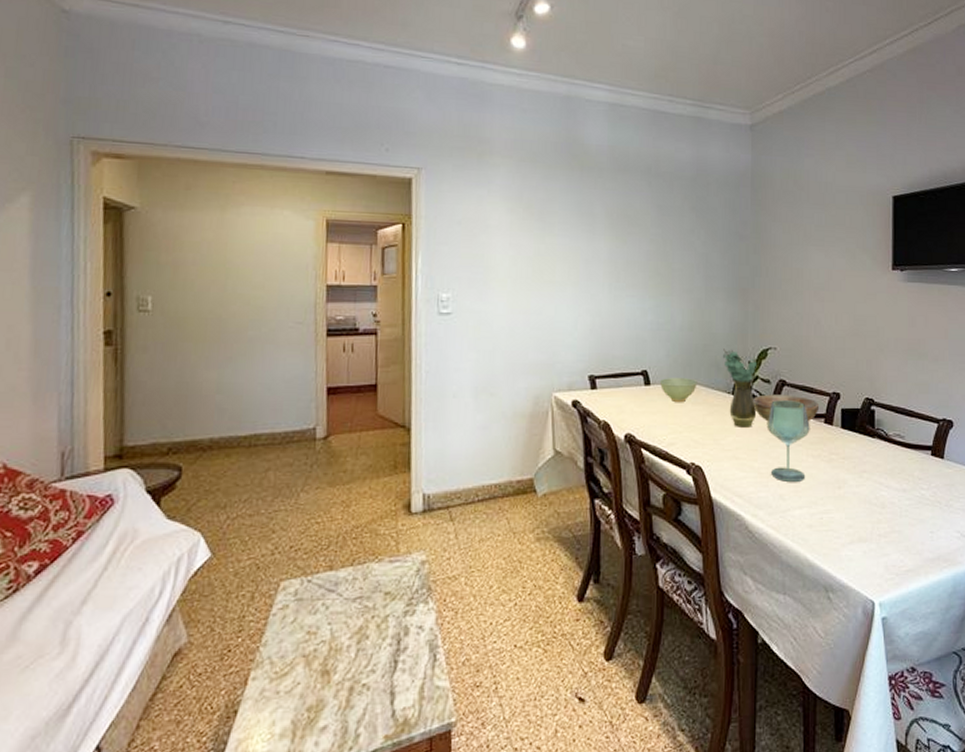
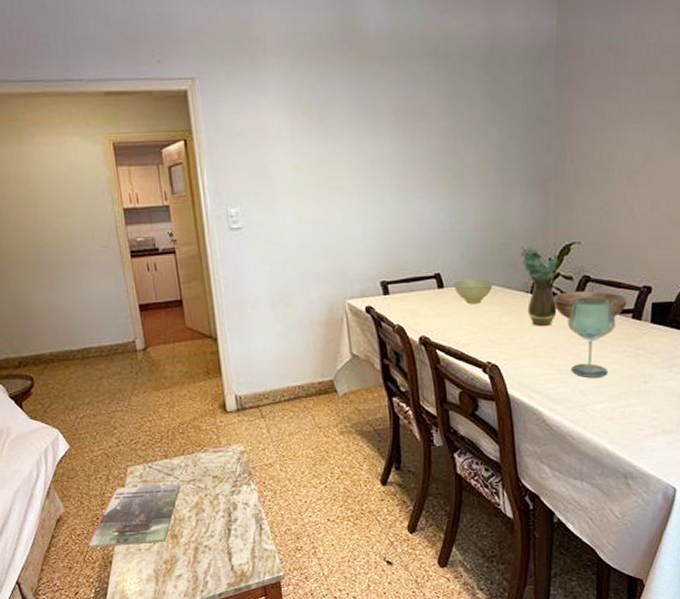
magazine: none [209,603,344,692] -> present [87,484,181,548]

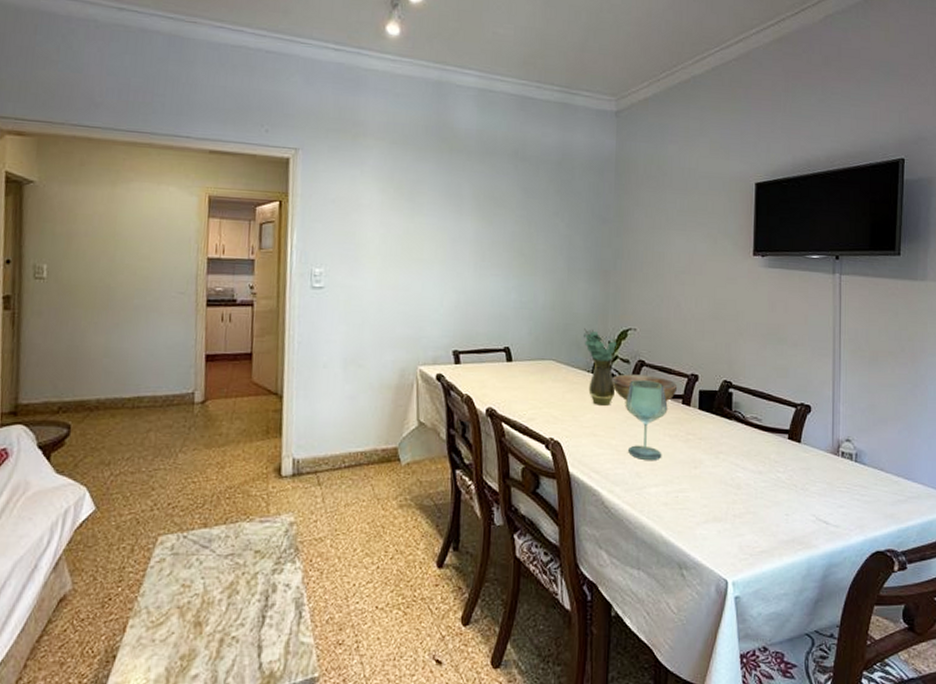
magazine: present [87,484,181,548] -> none [90,559,217,637]
bowl: present [453,279,493,305] -> none [521,355,558,380]

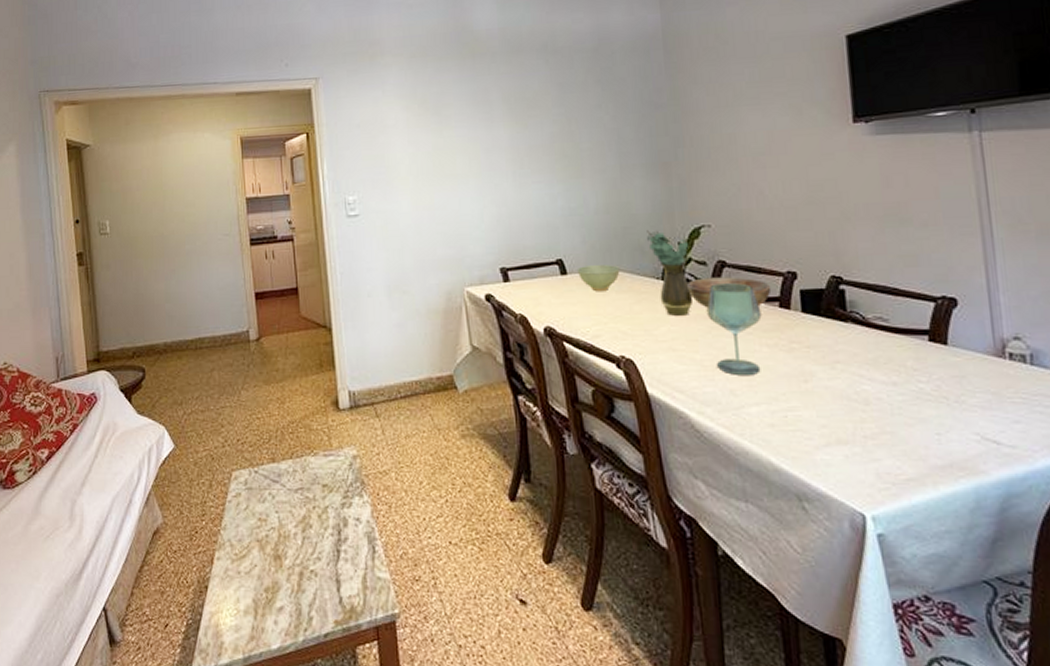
bowl: none [521,355,558,380] -> present [576,265,620,292]

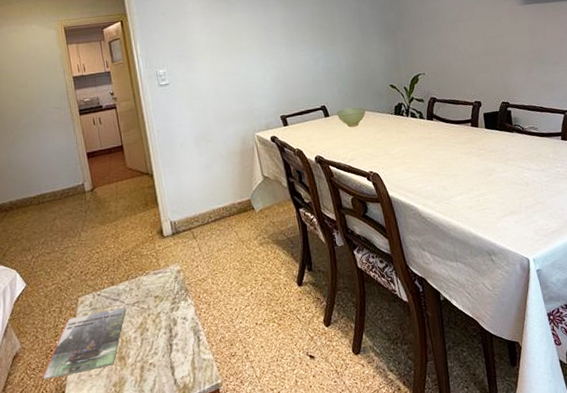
magazine: none [183,493,288,568] -> present [42,308,127,381]
vase: present [647,230,694,316] -> none [383,80,416,139]
bowl: present [687,277,772,308] -> none [412,108,466,132]
wine glass: present [706,283,762,375] -> none [425,112,462,176]

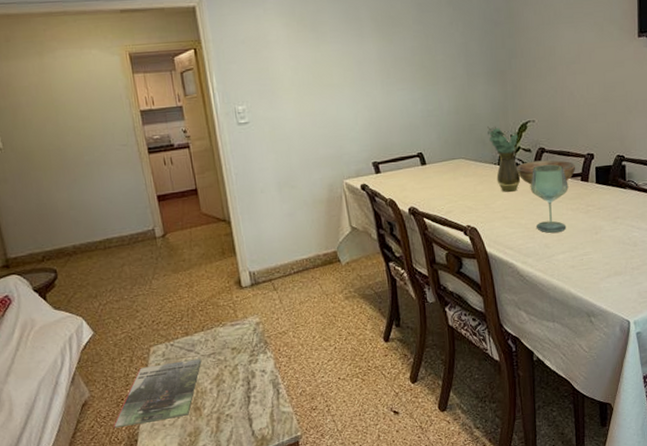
bowl: present [336,107,366,127] -> none [433,155,467,177]
vase: none [383,80,416,139] -> present [487,126,521,192]
bowl: none [412,108,466,132] -> present [517,160,576,185]
wine glass: none [425,112,462,176] -> present [530,164,569,233]

